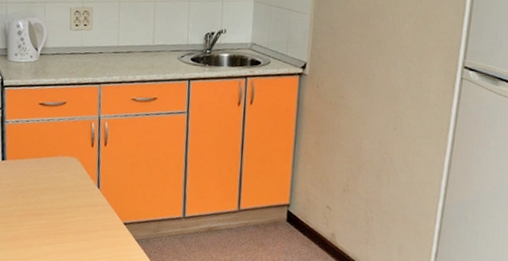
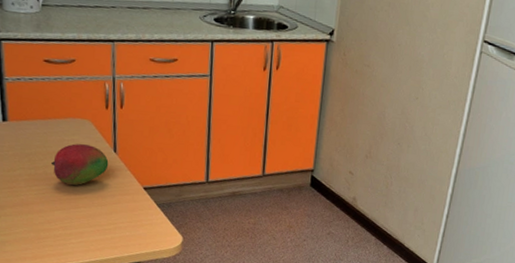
fruit: none [41,180,93,221] -> present [50,144,109,185]

